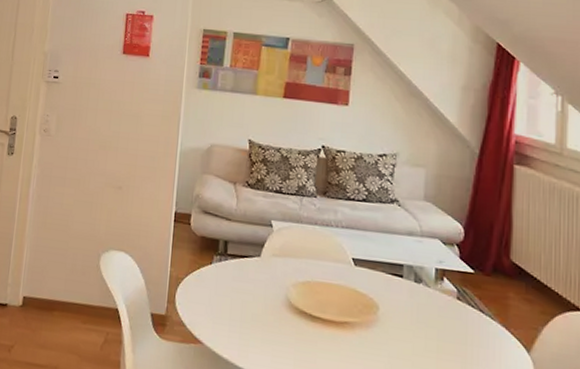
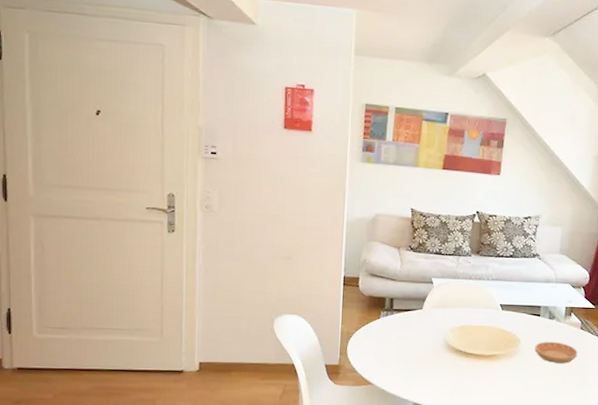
saucer: none [398,311,456,344] -> present [535,341,578,363]

